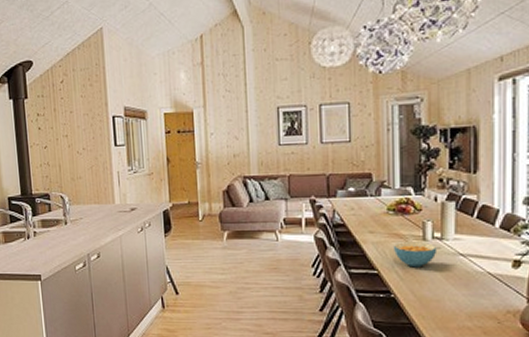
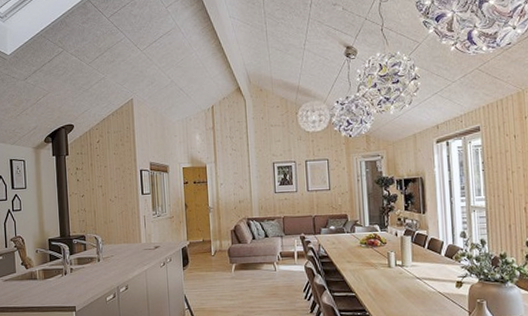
cereal bowl: present [393,242,438,268] -> none [366,269,400,290]

